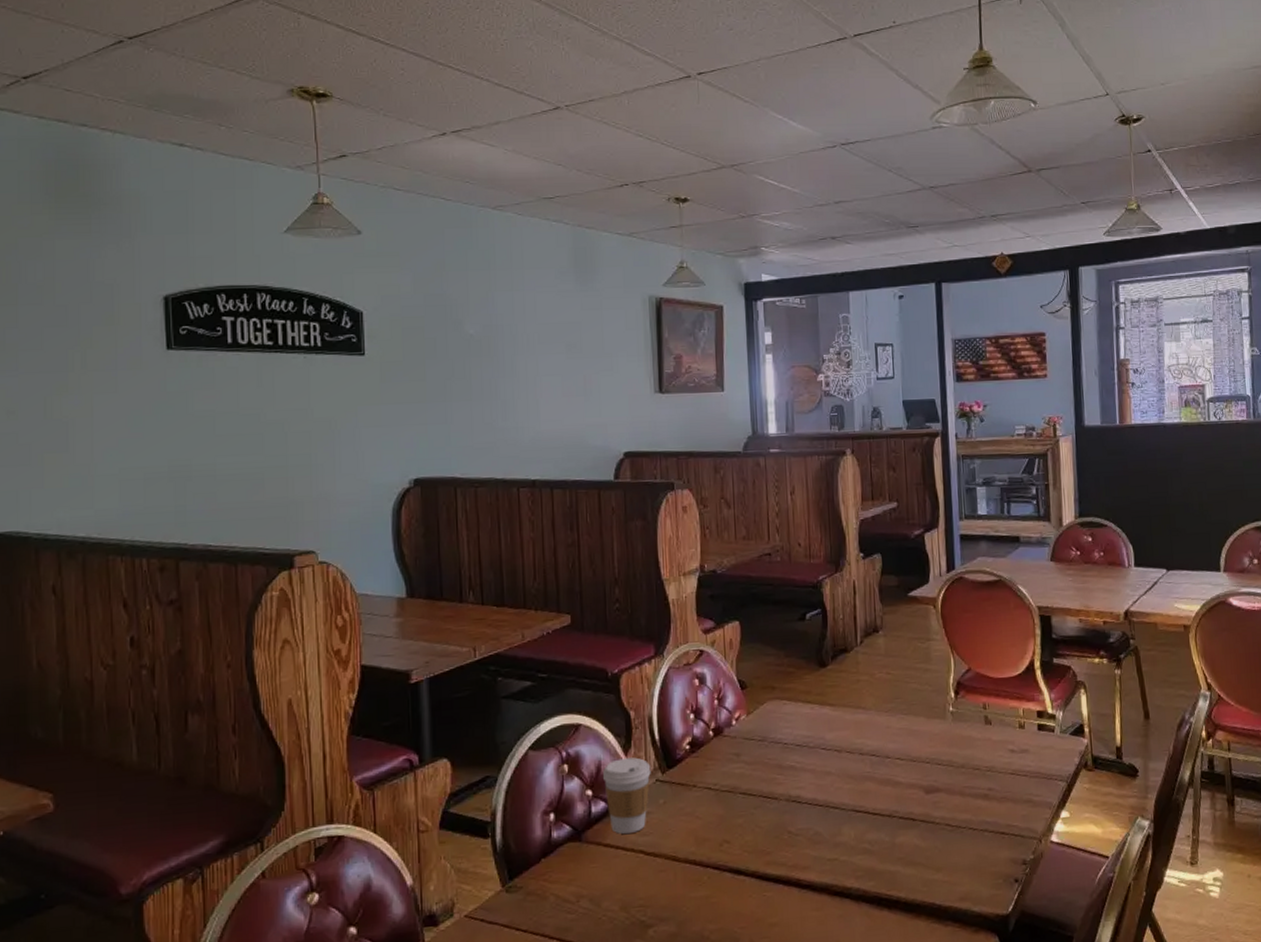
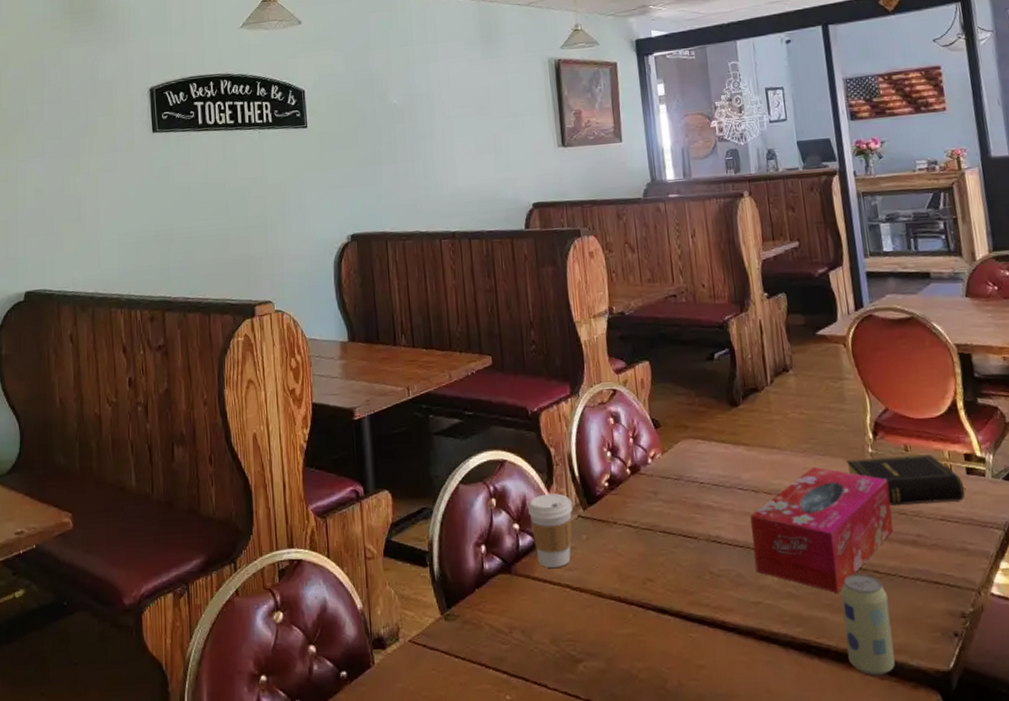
tissue box: none [832,725,967,847] -> present [750,466,894,593]
beverage can: none [913,827,959,924] -> present [841,574,895,676]
book: none [928,712,1036,761] -> present [846,454,966,505]

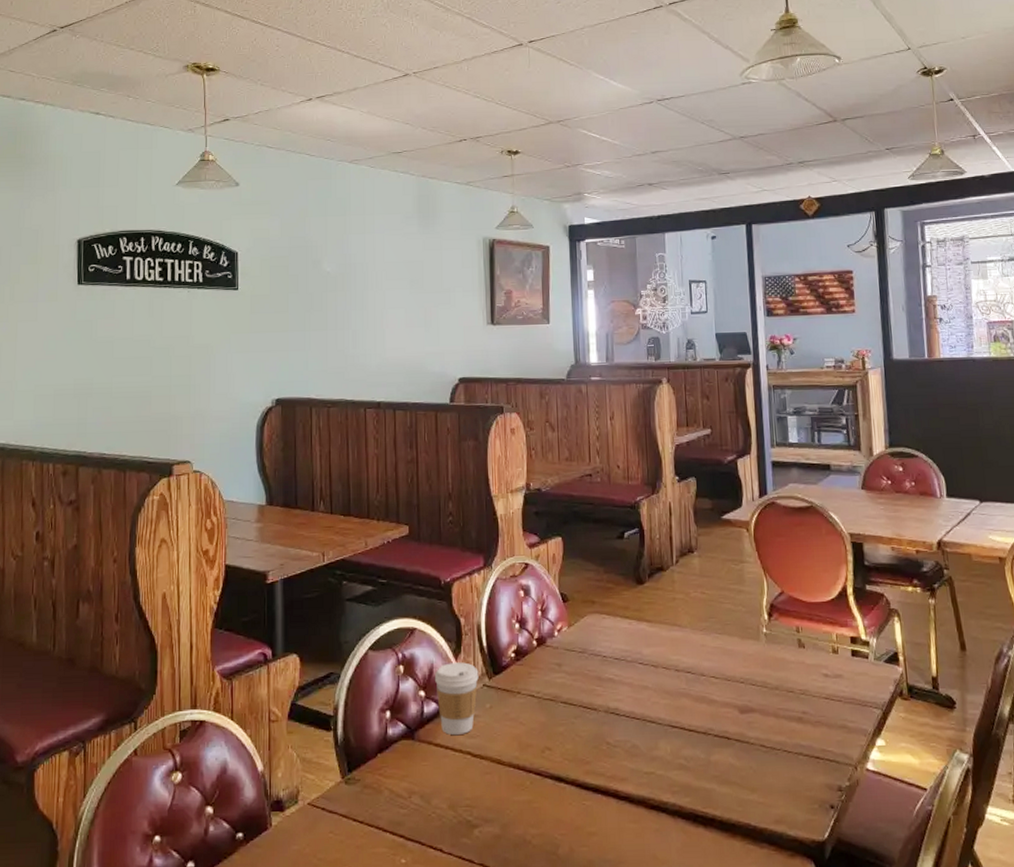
tissue box: present [750,466,894,593] -> none [648,644,781,765]
beverage can: present [841,574,895,676] -> none [728,747,775,845]
book: present [846,454,966,505] -> none [742,636,850,683]

